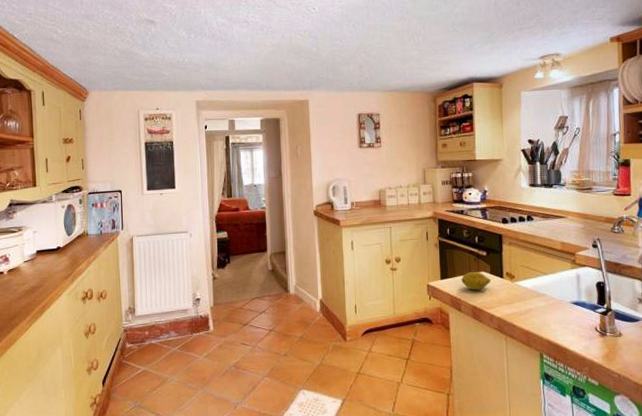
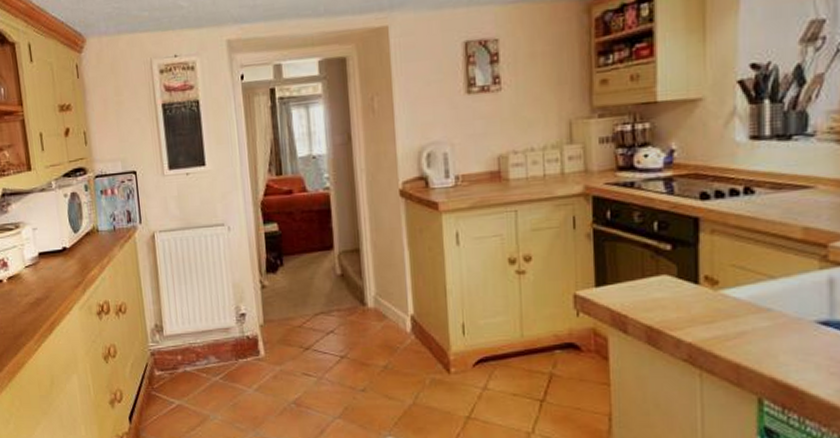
fruit: present [461,272,491,290] -> none [628,275,678,303]

